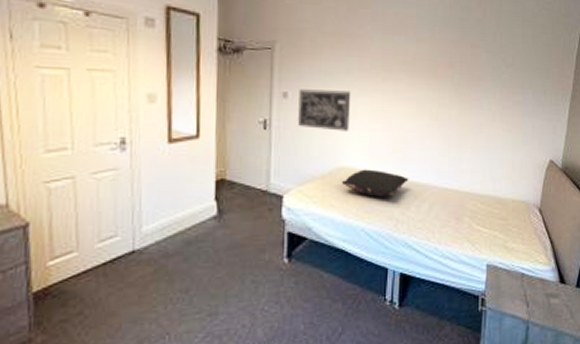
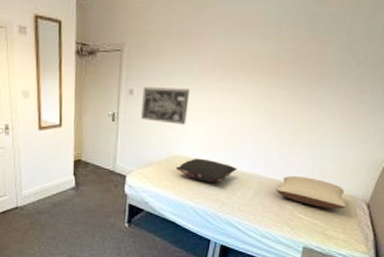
pillow: none [451,184,521,217] -> present [276,176,347,209]

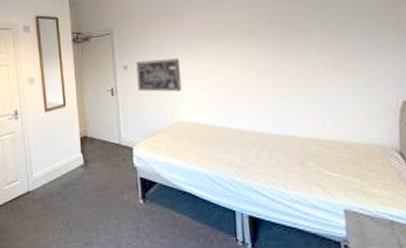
pillow: present [175,158,238,183] -> none [180,121,244,146]
pillow: present [276,176,347,209] -> none [291,129,377,162]

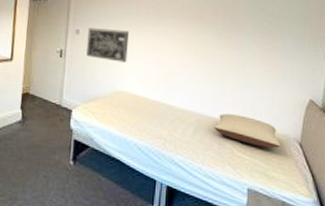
pillow: none [291,129,377,162] -> present [214,114,281,148]

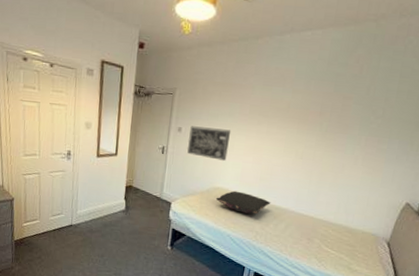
pillow: none [118,94,176,119] -> present [215,190,271,214]
pillow: present [214,114,281,148] -> none [305,212,369,246]

